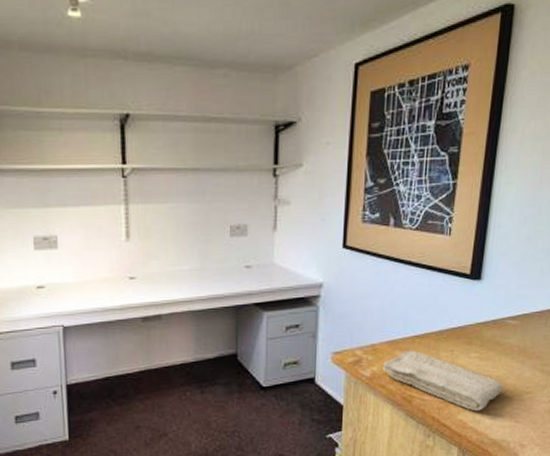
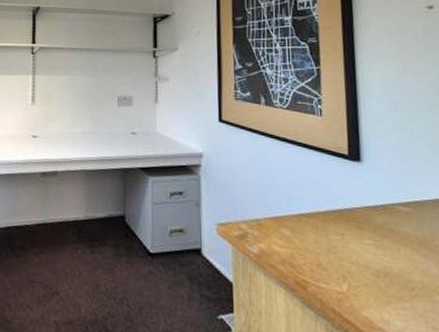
washcloth: present [383,350,504,411] -> none [270,229,410,309]

